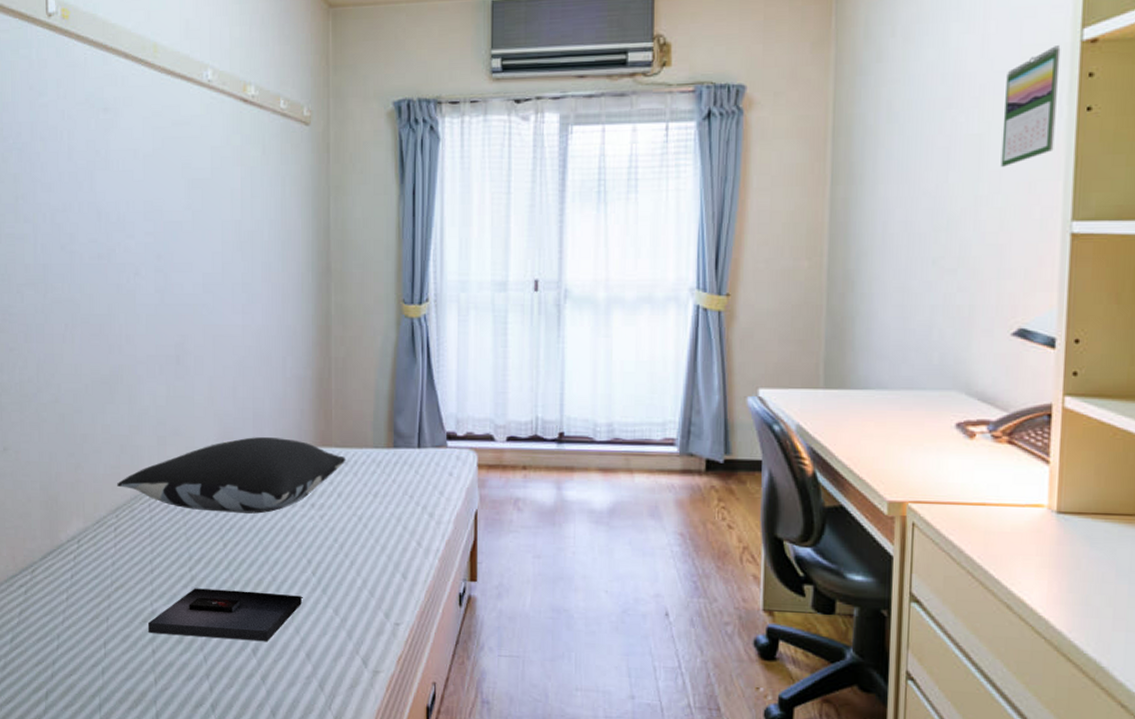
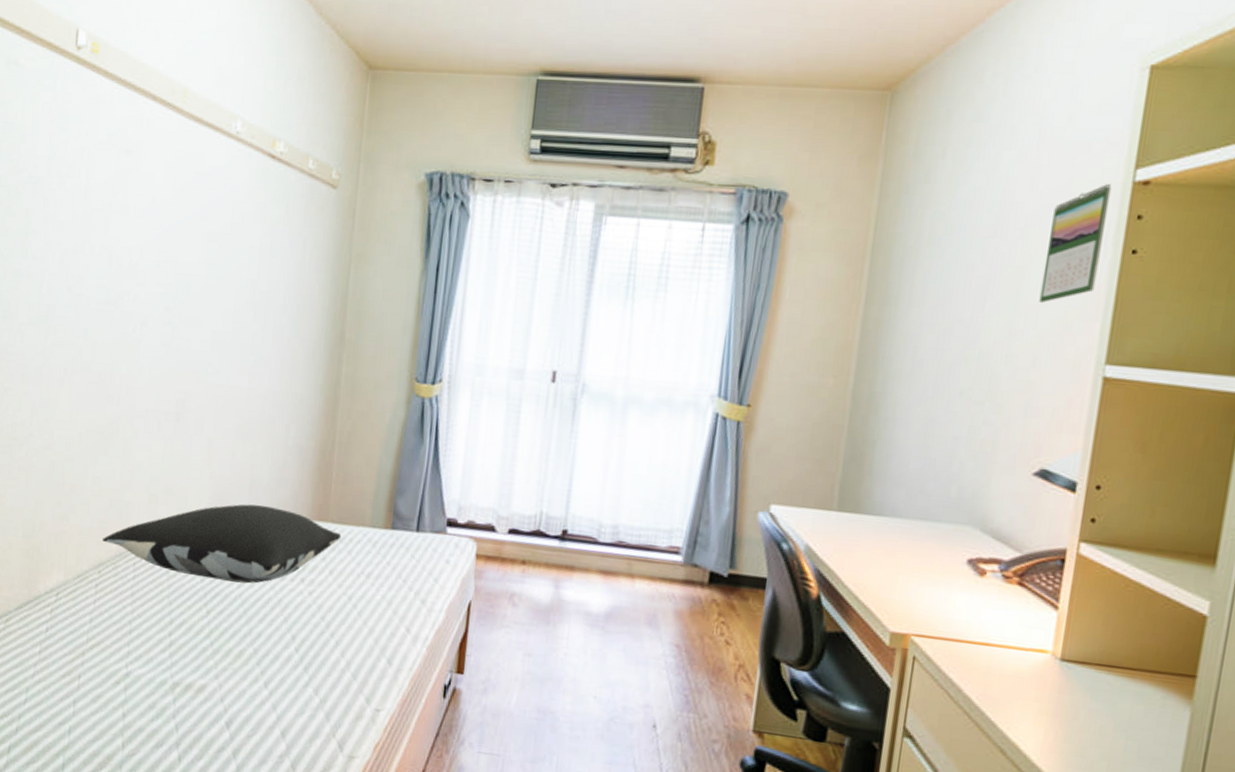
book: present [148,588,302,641] -> none [121,653,282,715]

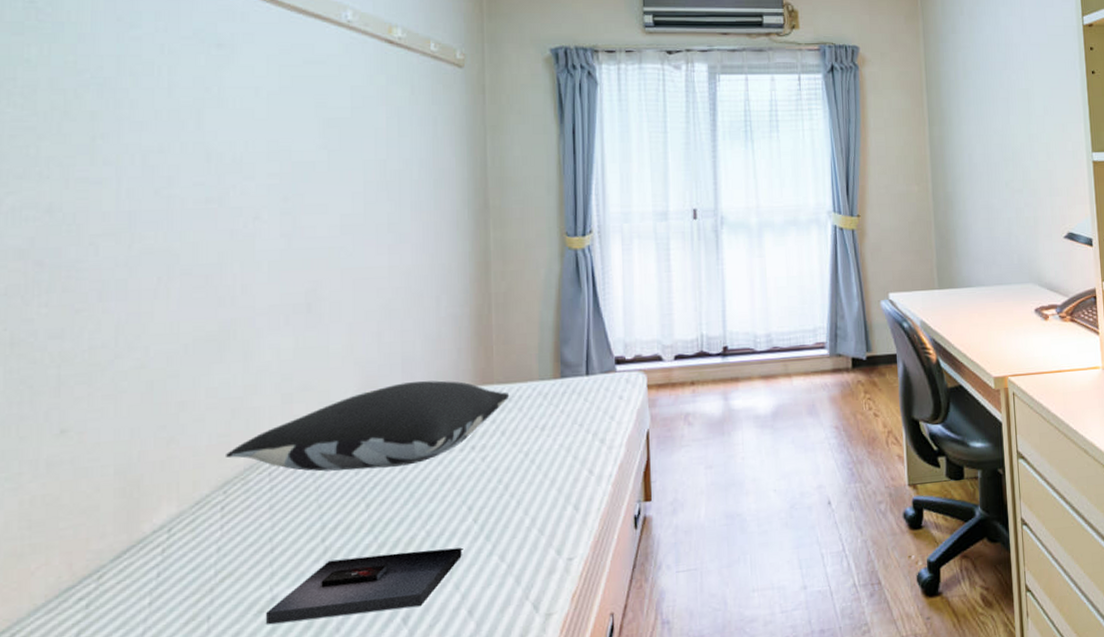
book: none [121,653,282,715] -> present [266,547,462,624]
calendar: present [1039,183,1112,303] -> none [1039,26,1075,113]

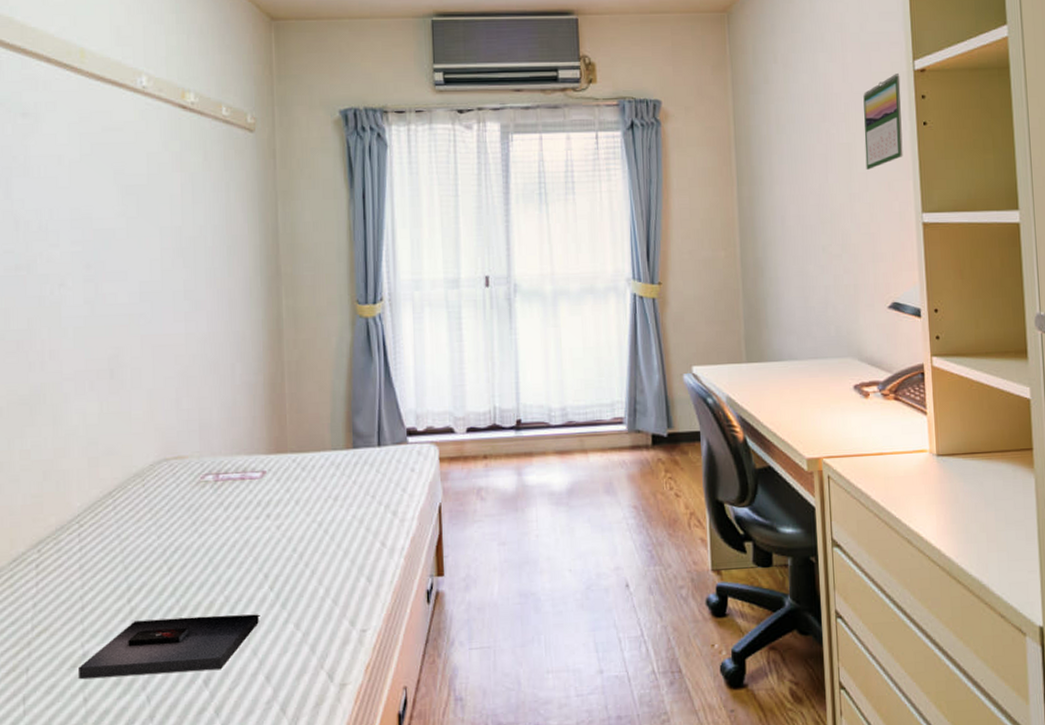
pillow: present [224,380,510,472] -> none [38,448,303,535]
calendar: none [1039,26,1075,113] -> present [863,72,903,170]

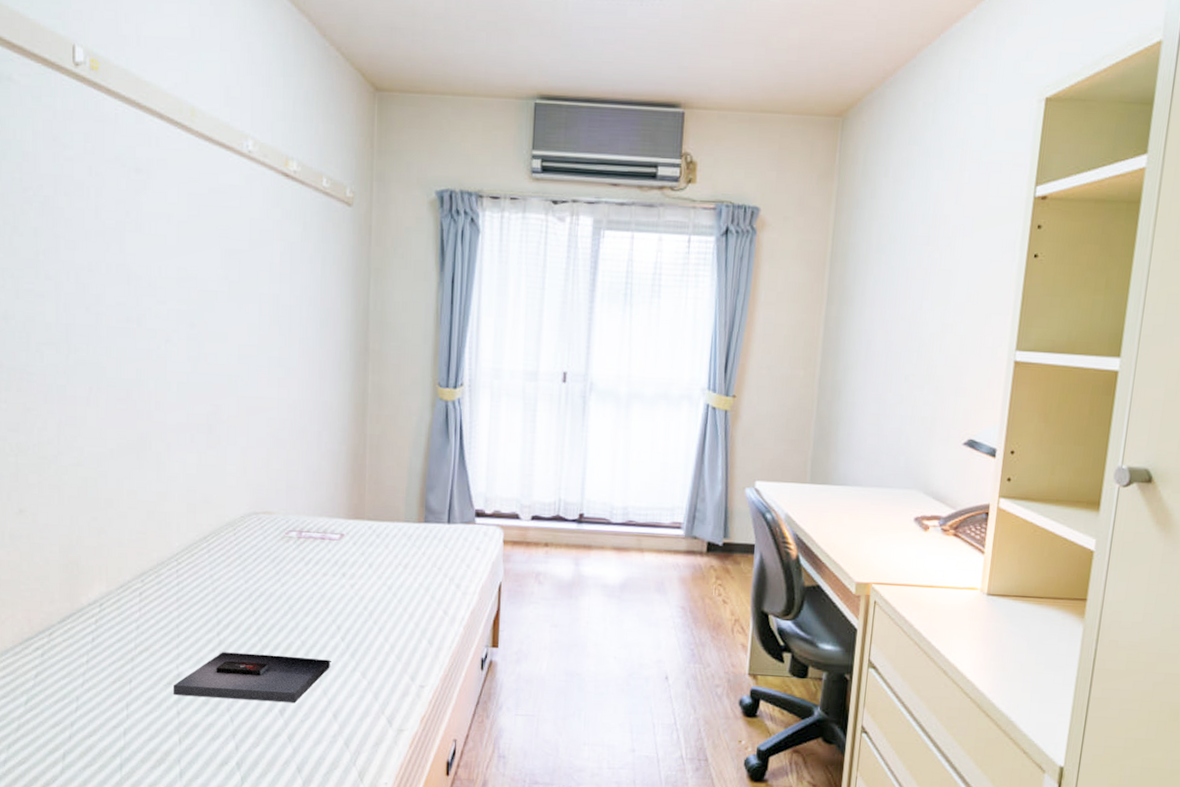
calendar: present [863,72,903,170] -> none [964,198,1018,300]

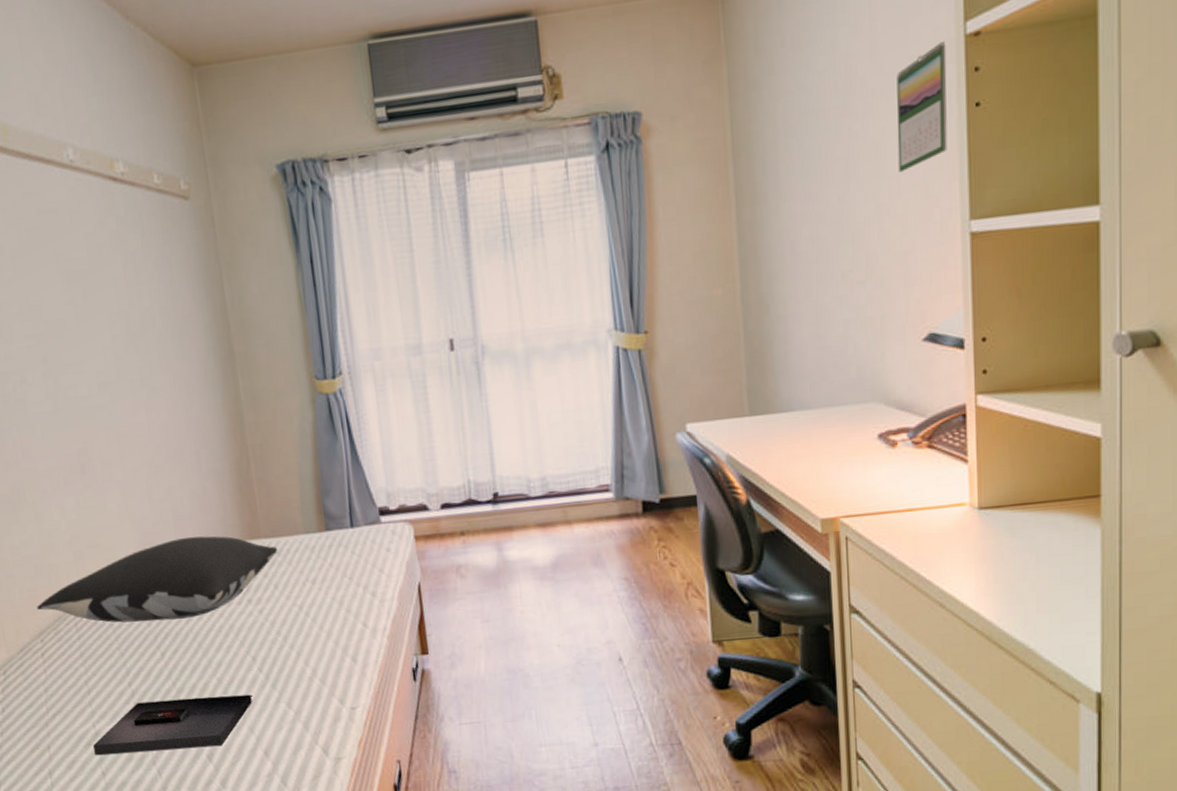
pillow: none [142,508,378,582] -> present [36,536,278,623]
calendar: none [964,198,1018,300] -> present [896,40,948,172]

